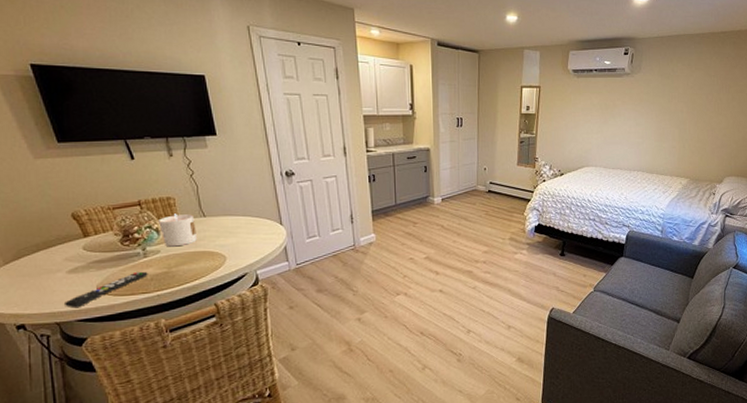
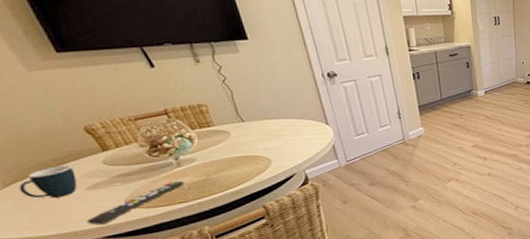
mug: none [15,248,61,279] -> present [19,165,78,199]
candle: present [158,213,197,247] -> none [190,120,237,154]

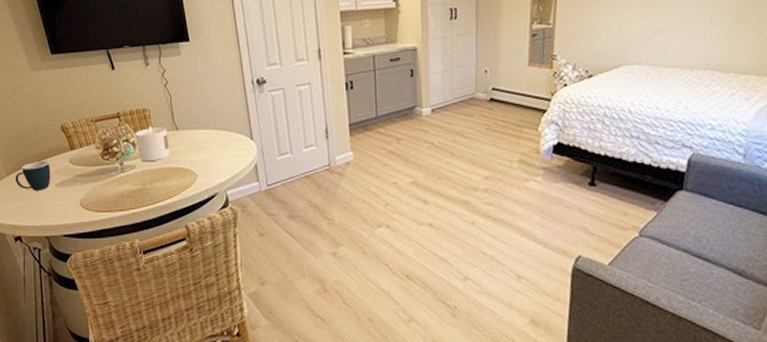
remote control: present [87,181,185,225] -> none [54,187,125,223]
candle: none [190,120,237,154] -> present [135,126,169,162]

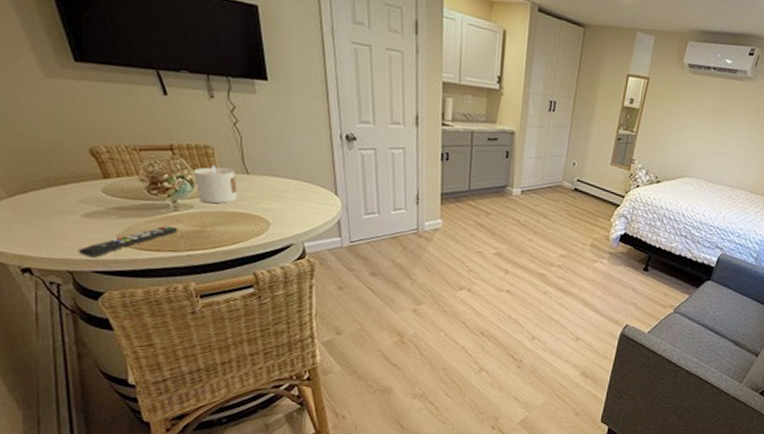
mug: present [15,160,51,191] -> none [21,185,75,220]
remote control: none [54,187,125,223] -> present [79,225,178,258]

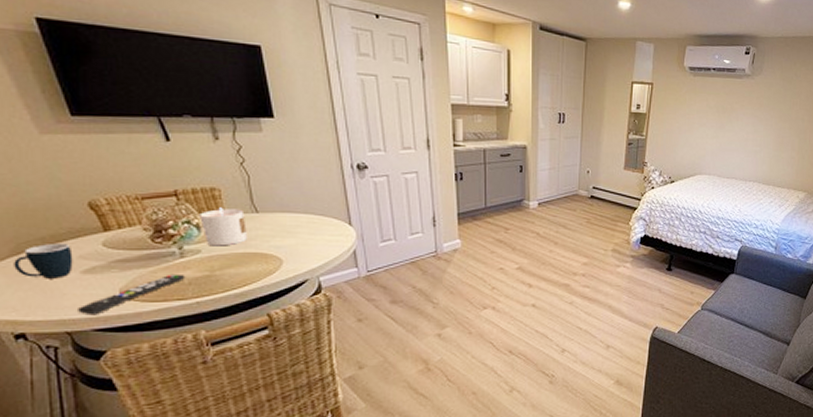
mug: none [21,185,75,220] -> present [14,242,73,279]

